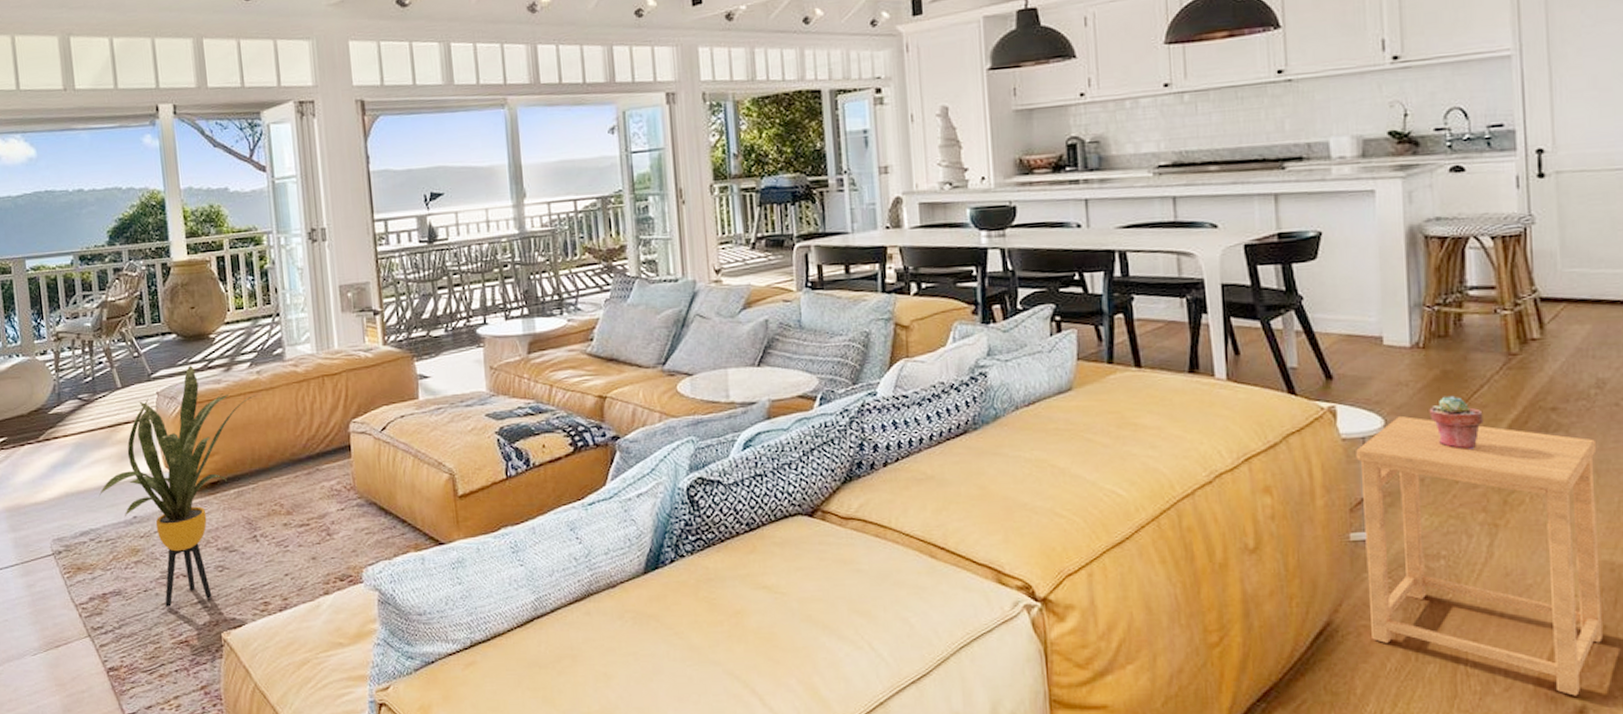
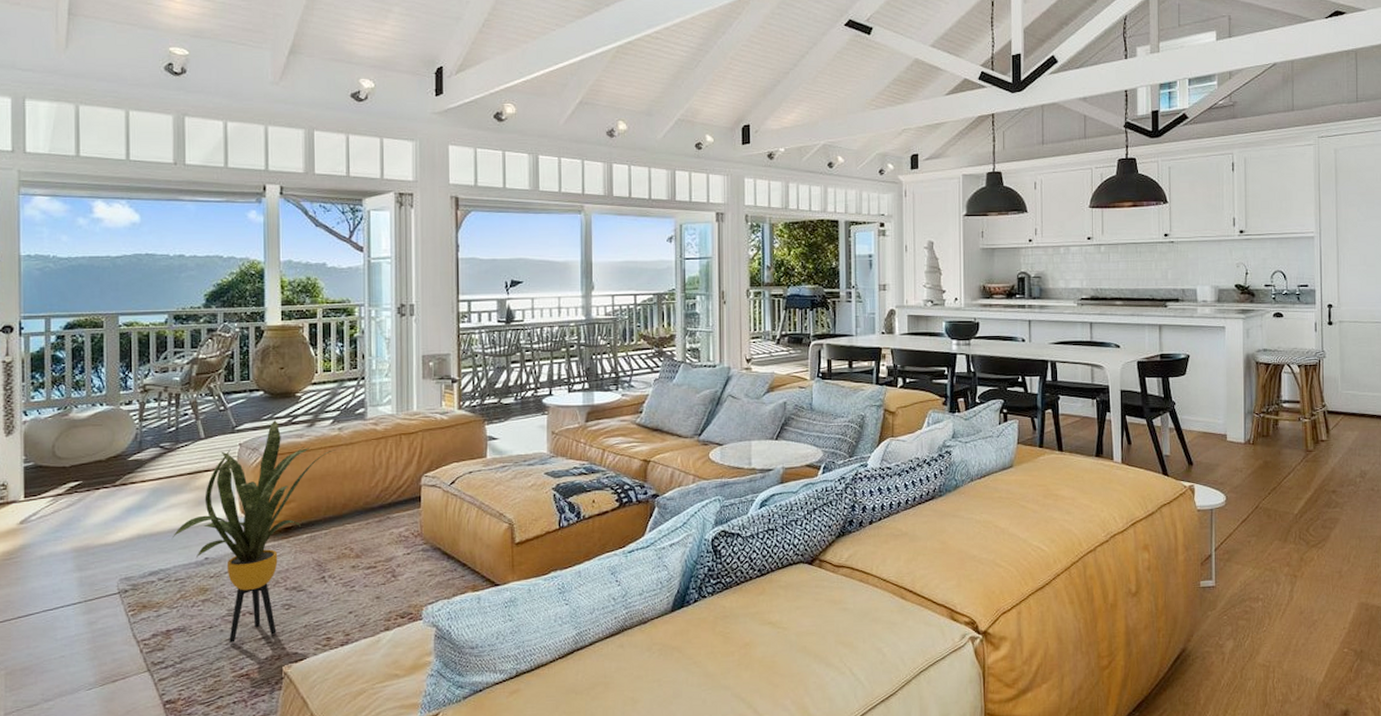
side table: present [1356,415,1602,696] -> none [1206,493,1360,703]
potted succulent: present [1429,395,1483,451] -> none [1255,480,1289,521]

